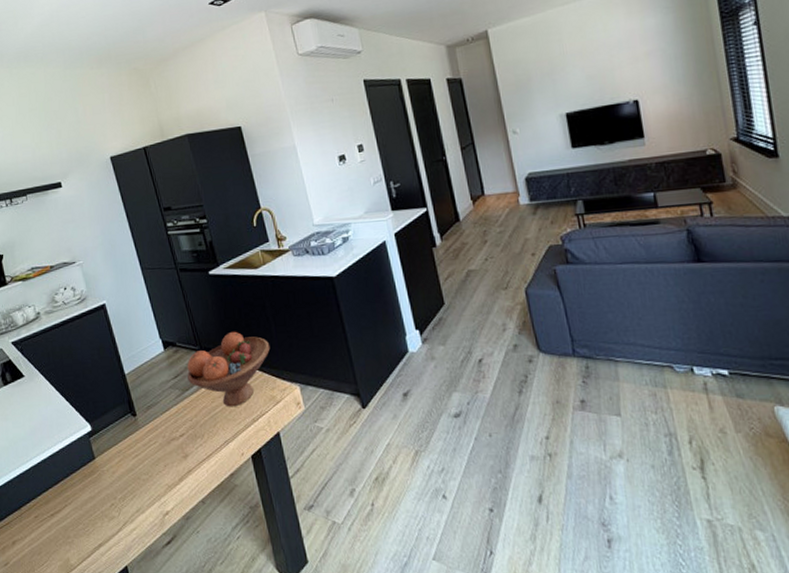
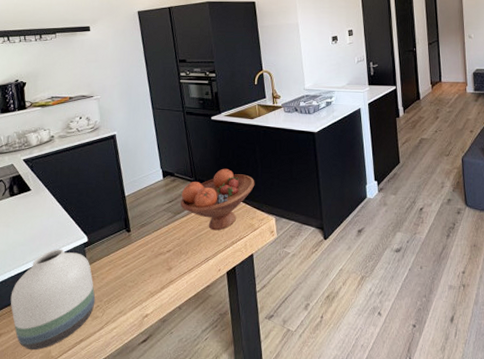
vase: none [19,441,109,559] -> present [10,249,96,351]

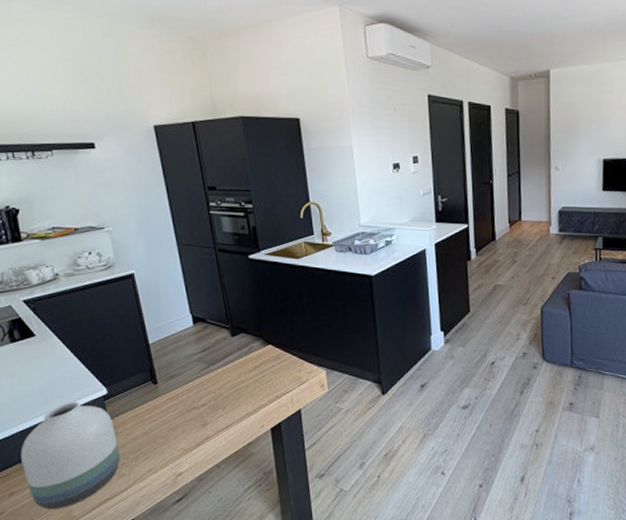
fruit bowl: present [180,168,255,231] -> none [215,314,302,384]

